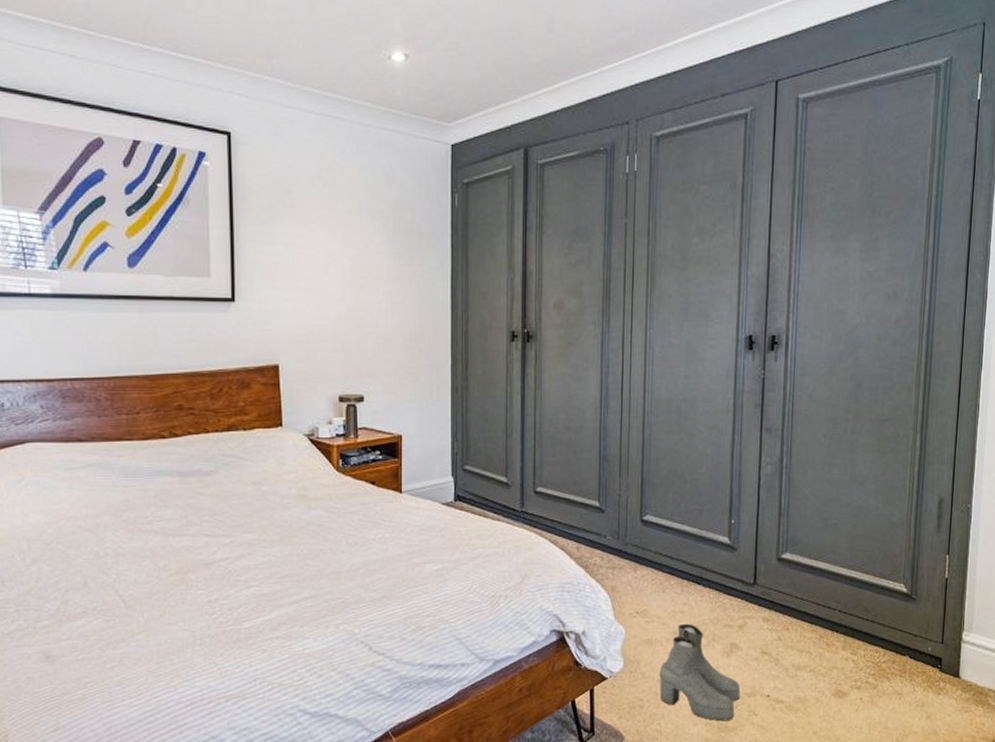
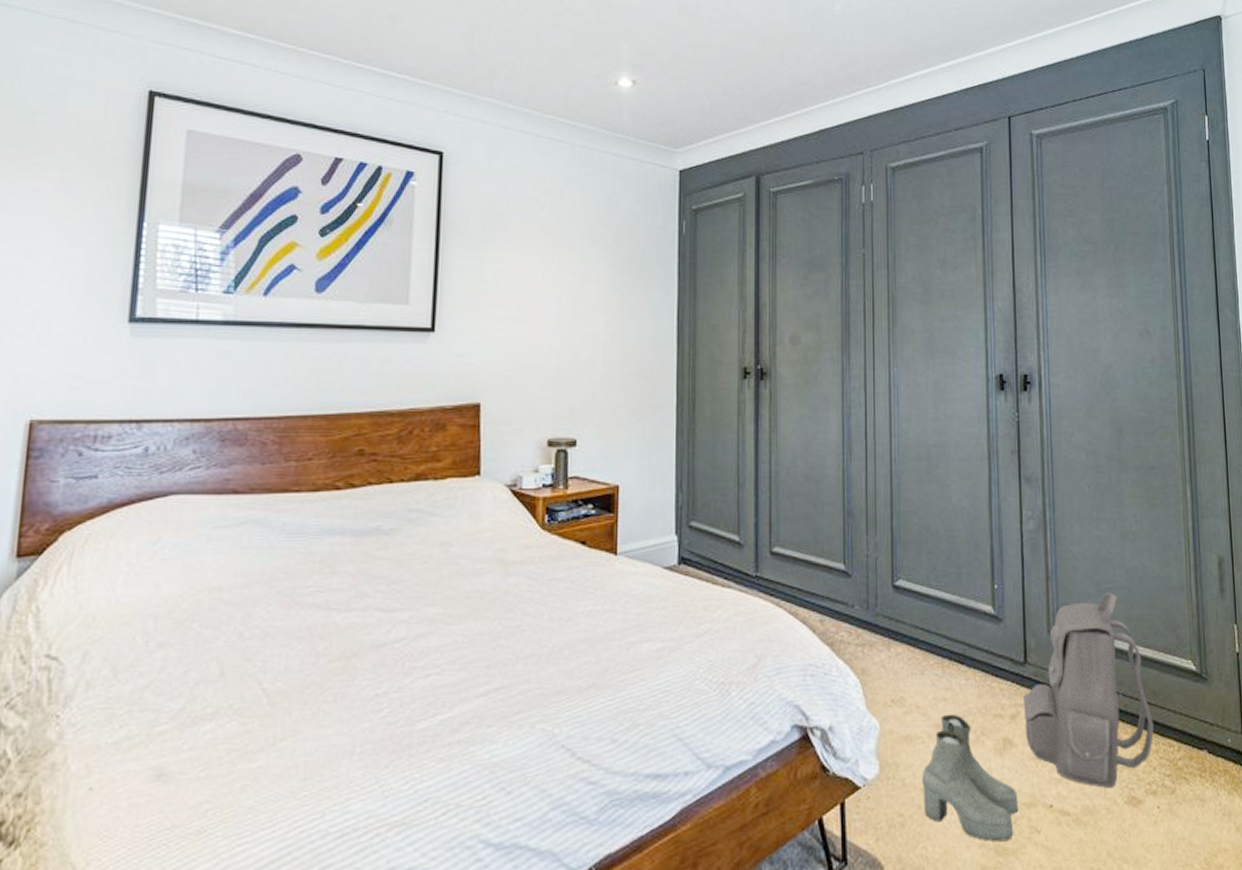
backpack: none [750,527,864,684] -> present [1024,592,1154,789]

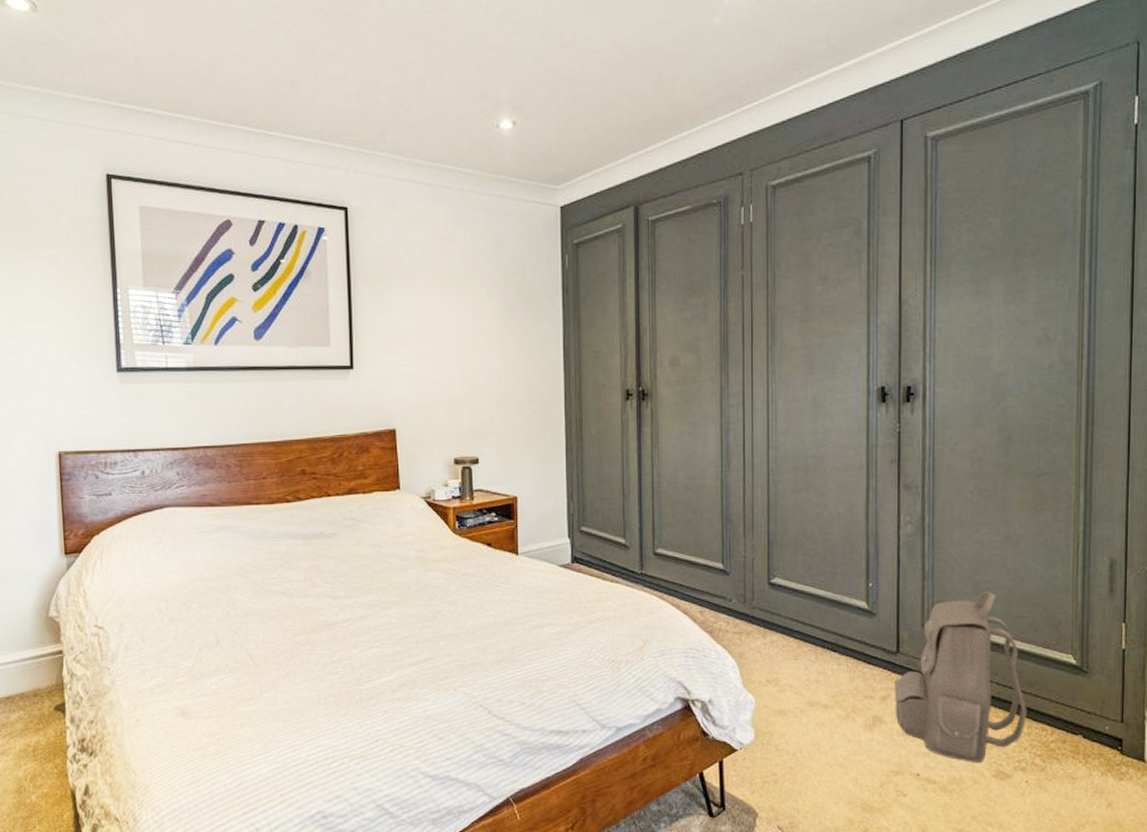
boots: present [921,713,1019,842] -> none [794,693,886,801]

